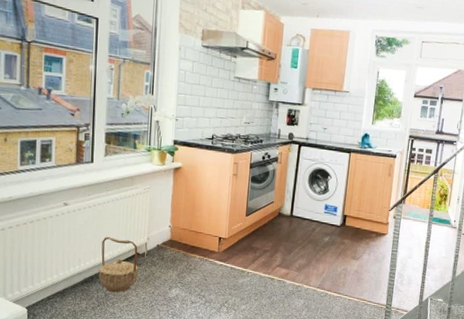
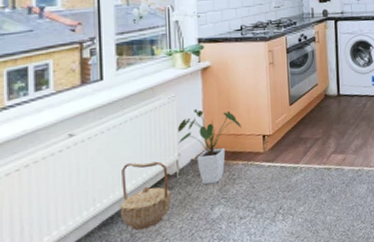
house plant: none [148,202,202,269] -> present [177,108,241,185]

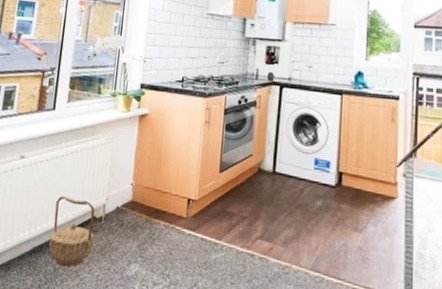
house plant: present [177,108,241,185] -> none [107,155,169,239]

